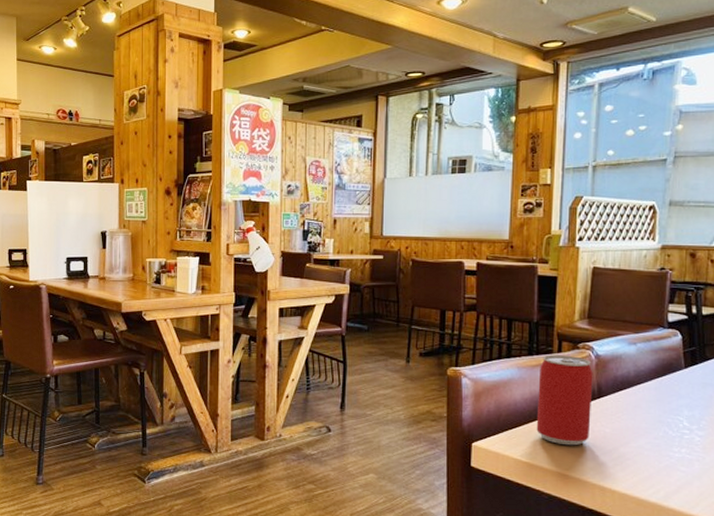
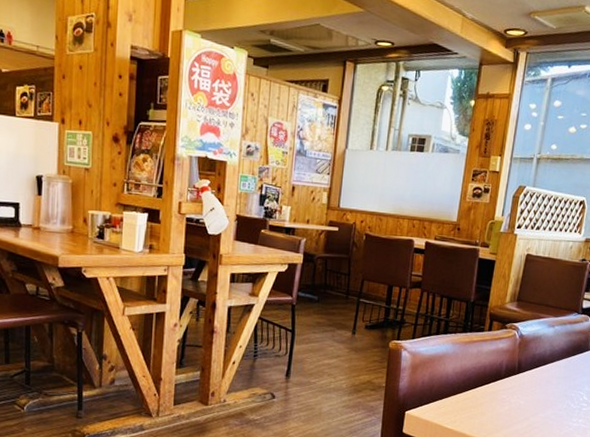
beer can: present [536,354,593,446] -> none [463,332,516,415]

